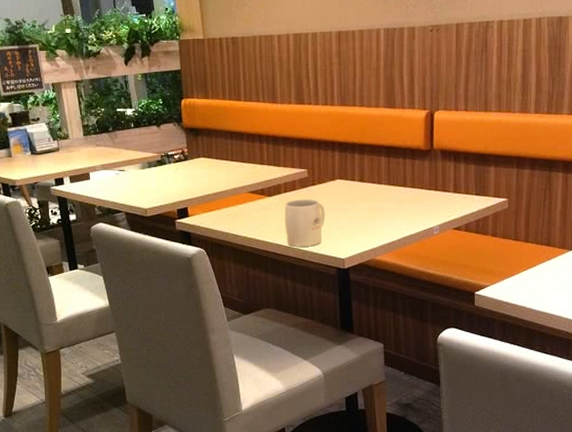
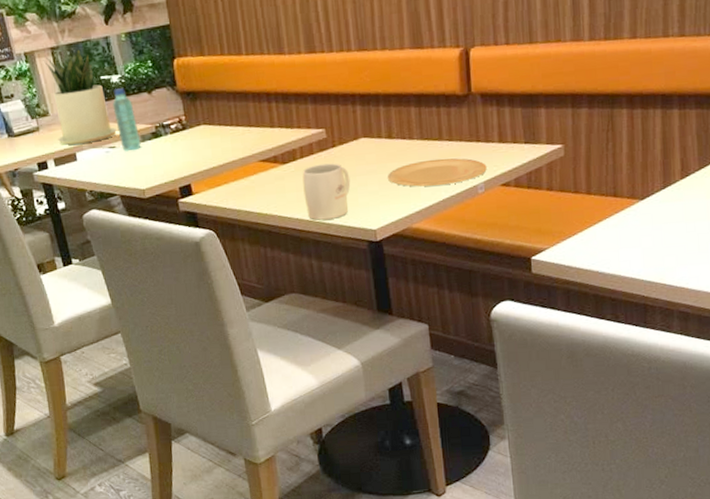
planter: none [68,84,127,165] -> present [43,49,117,145]
water bottle: none [126,120,147,175] -> present [113,88,141,152]
plate: none [358,202,442,226] -> present [388,158,487,187]

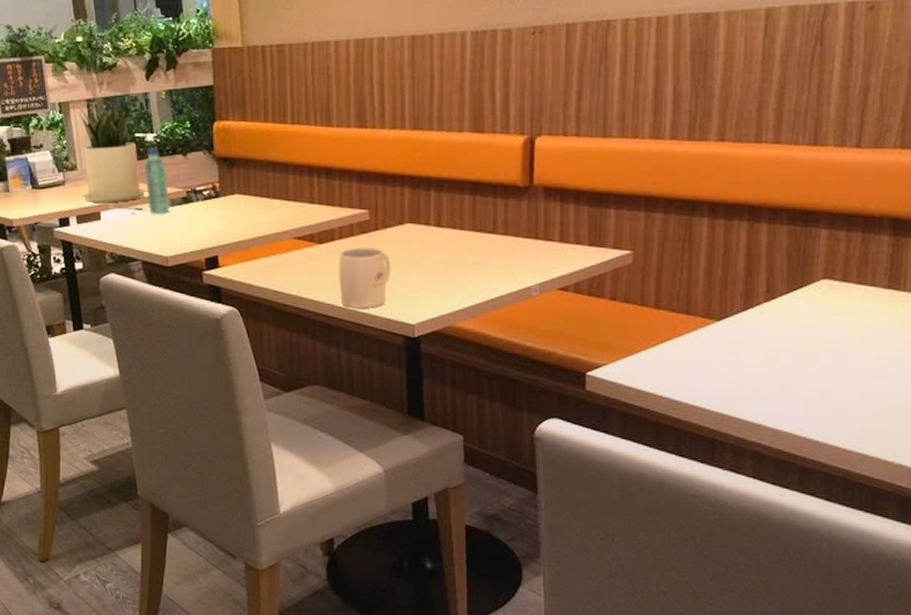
plate: present [388,158,487,187] -> none [433,253,544,284]

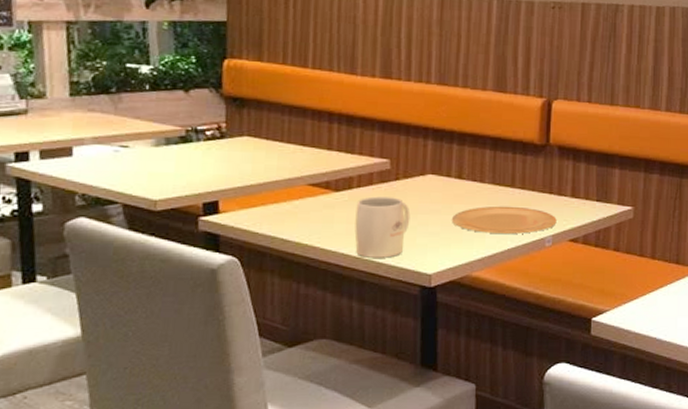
planter: present [77,104,146,202] -> none [51,29,134,138]
water bottle: present [145,148,170,215] -> none [134,81,164,154]
plate: none [433,253,544,284] -> present [452,206,557,235]

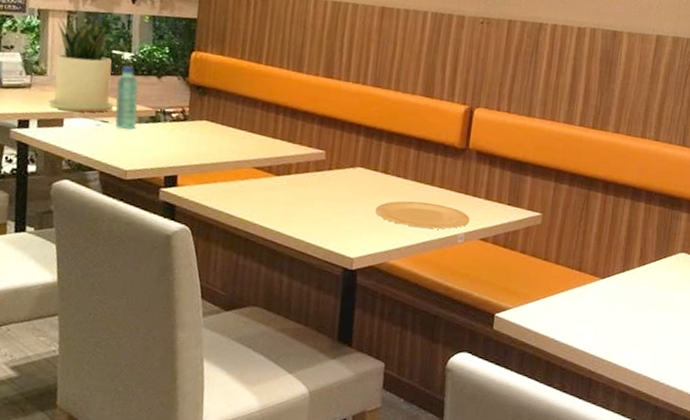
planter: none [51,29,134,138] -> present [48,17,115,113]
water bottle: none [134,81,164,154] -> present [115,66,139,131]
mug: present [354,196,411,258] -> none [289,183,340,240]

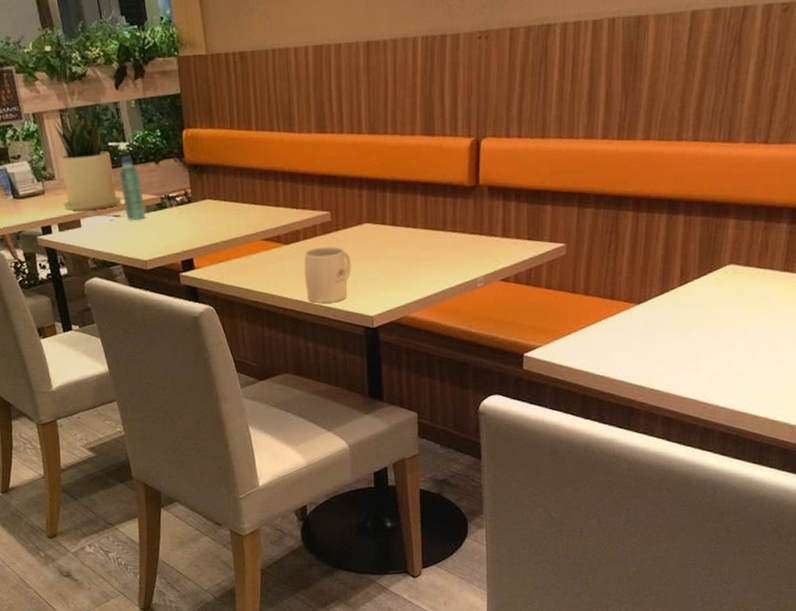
mug: none [289,183,340,240] -> present [304,247,352,303]
plate: present [375,201,470,229] -> none [389,249,488,277]

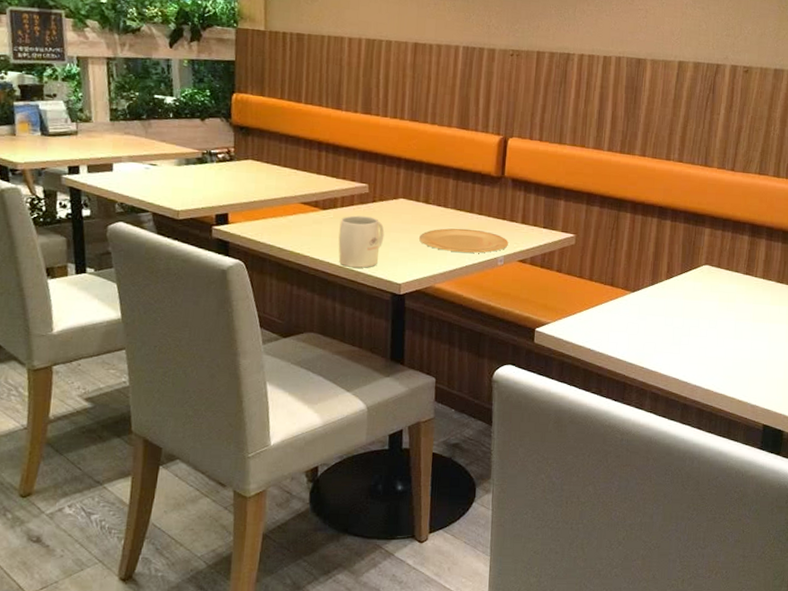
planter: present [51,113,122,211] -> none [96,64,161,157]
water bottle: present [119,156,146,221] -> none [161,110,185,172]
plate: none [389,249,488,277] -> present [419,228,508,253]

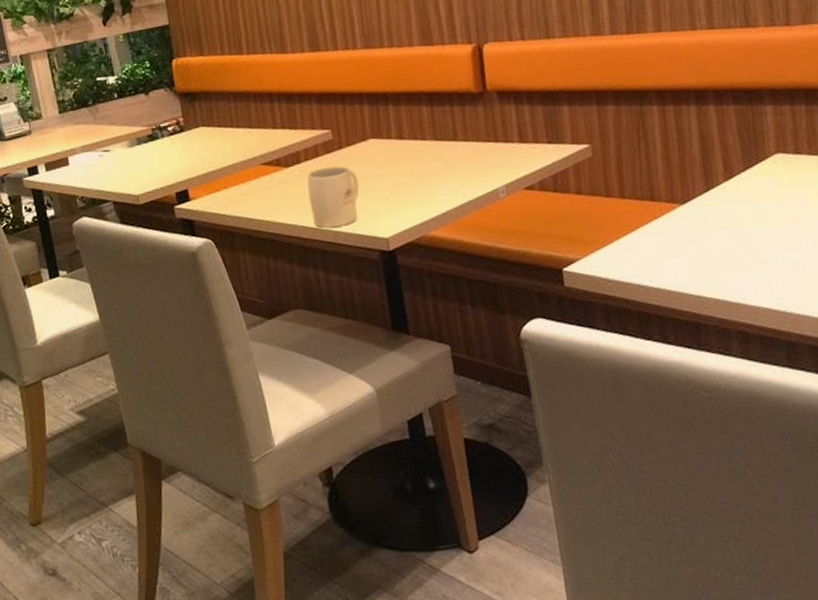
plate: present [419,228,508,253] -> none [399,159,508,191]

